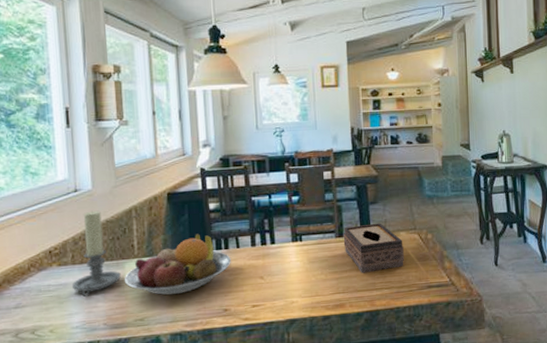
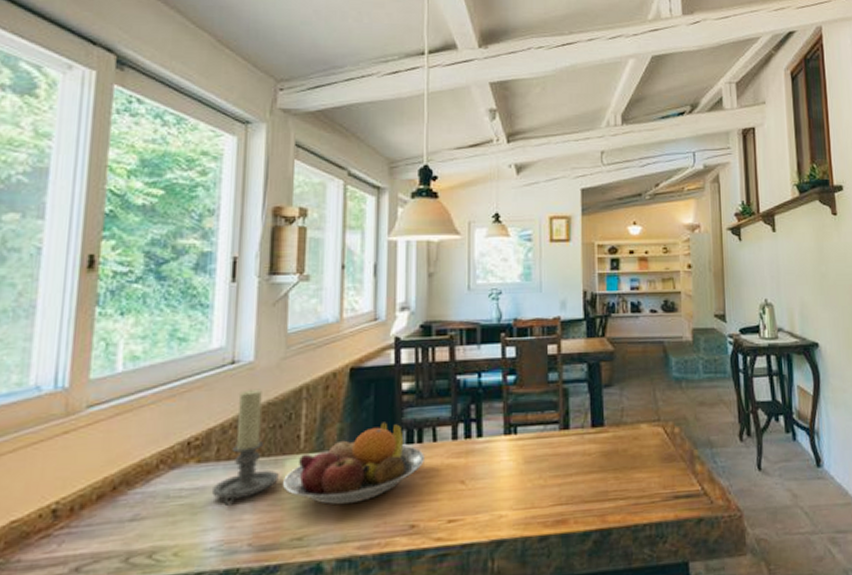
tissue box: present [343,223,404,273] -> none [569,411,645,478]

